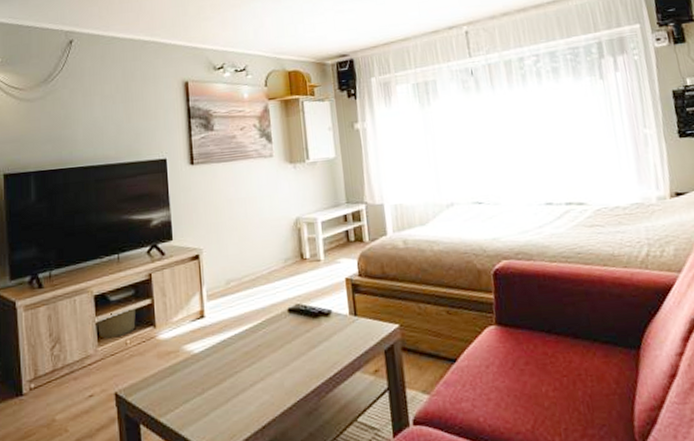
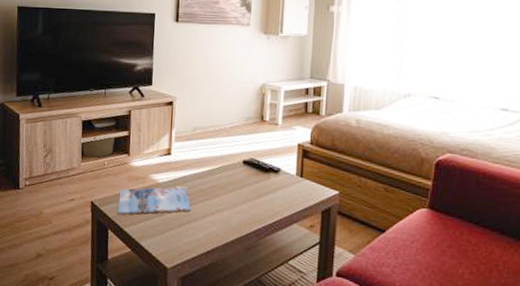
magazine: none [148,352,237,404] -> present [118,186,191,215]

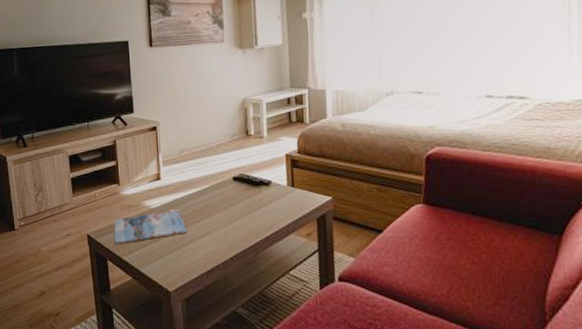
basket: present [82,129,116,157] -> none [72,161,104,190]

